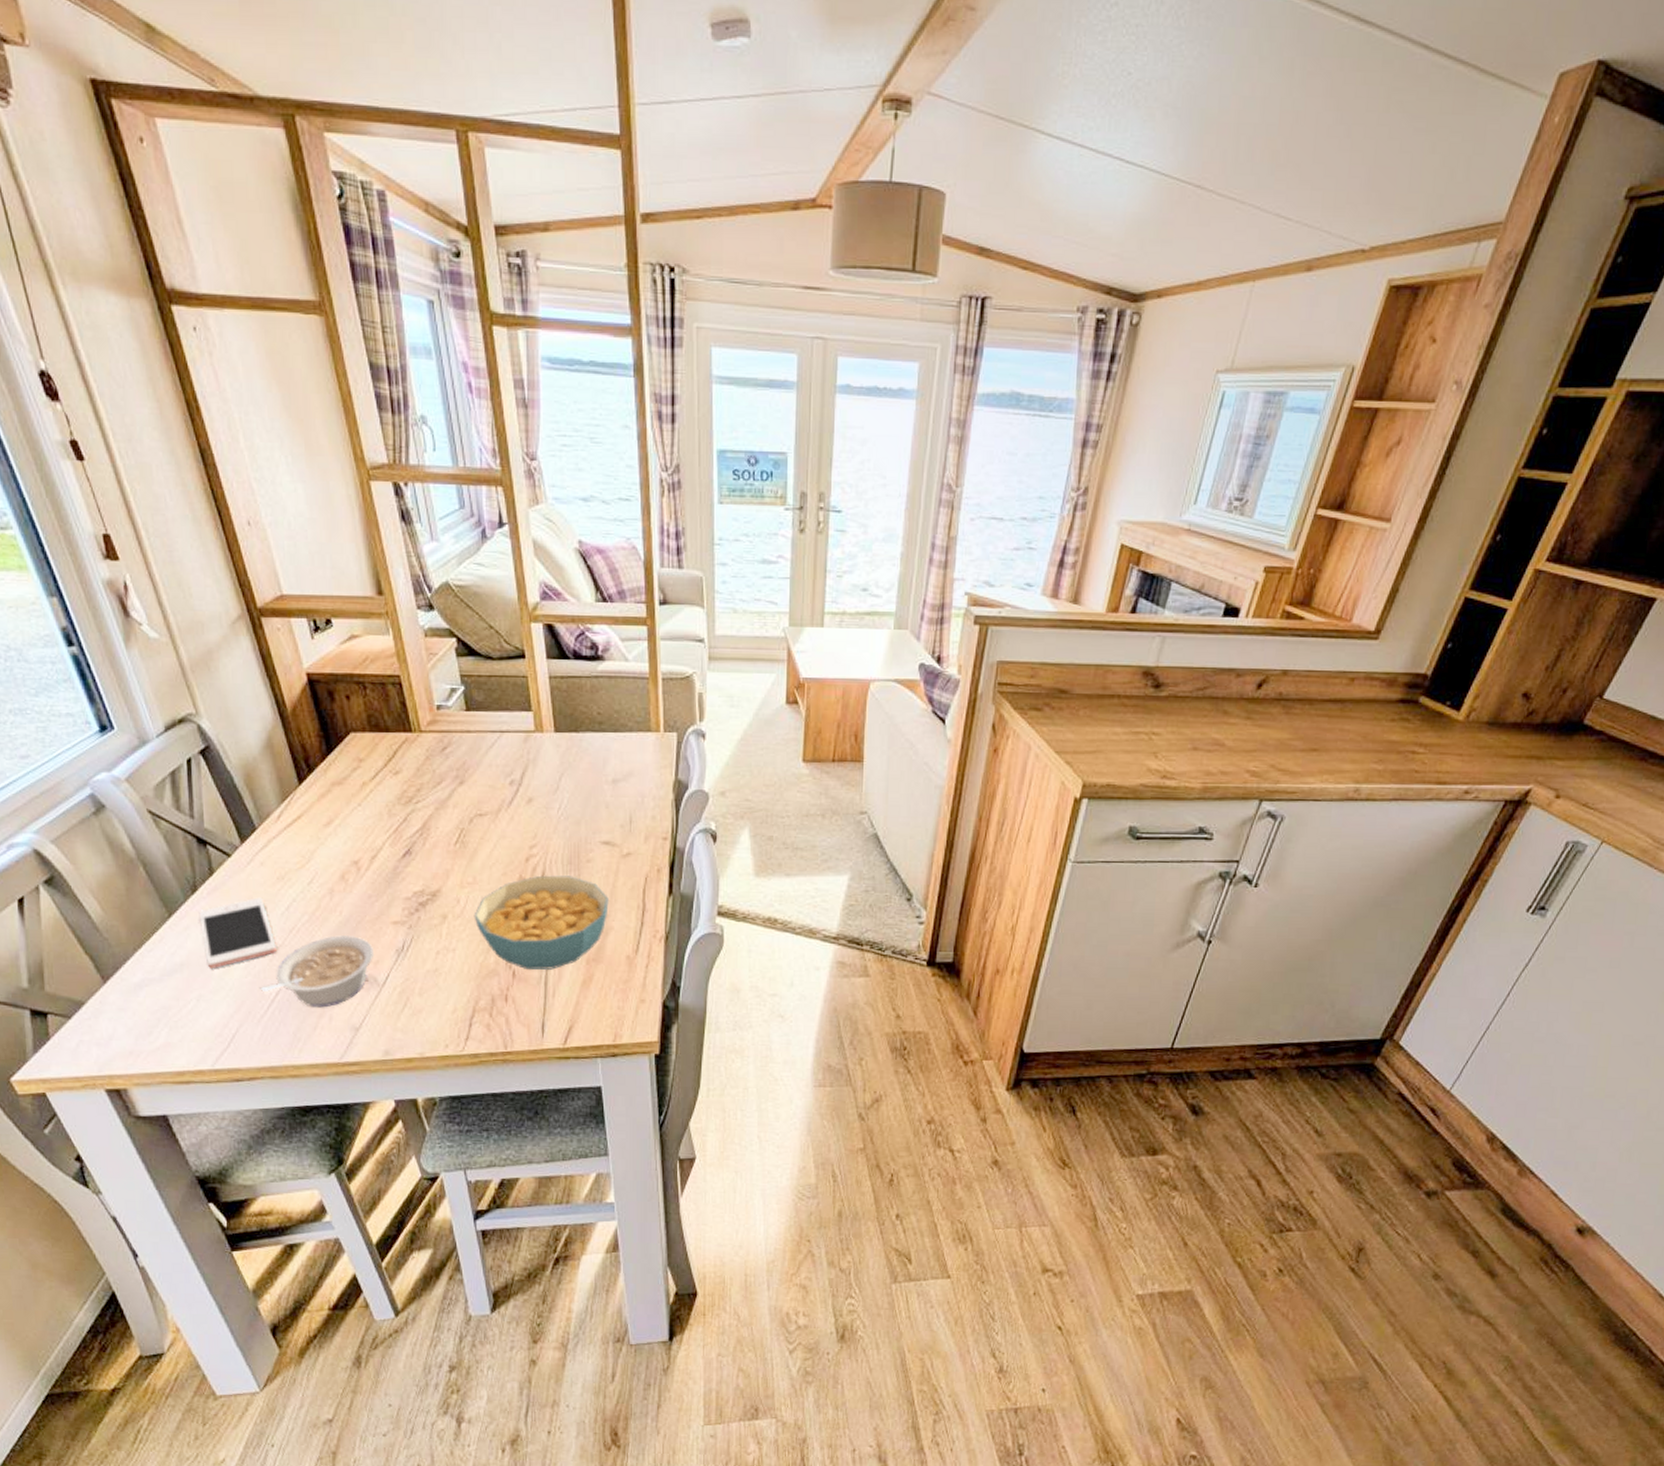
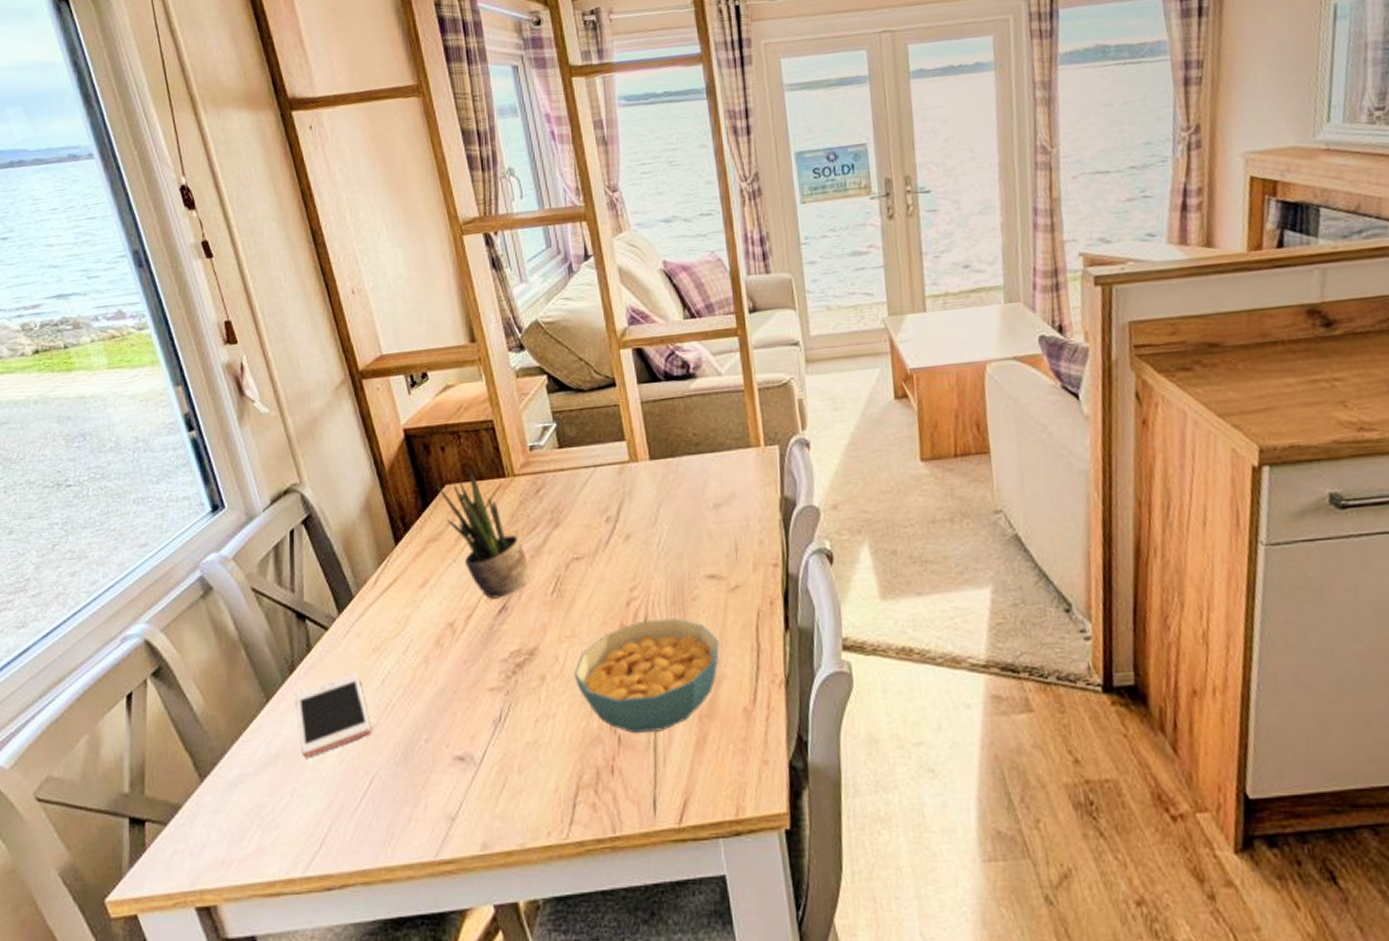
legume: present [260,935,373,1008] -> none [353,708,470,796]
potted plant: none [342,721,434,843] -> present [437,469,529,599]

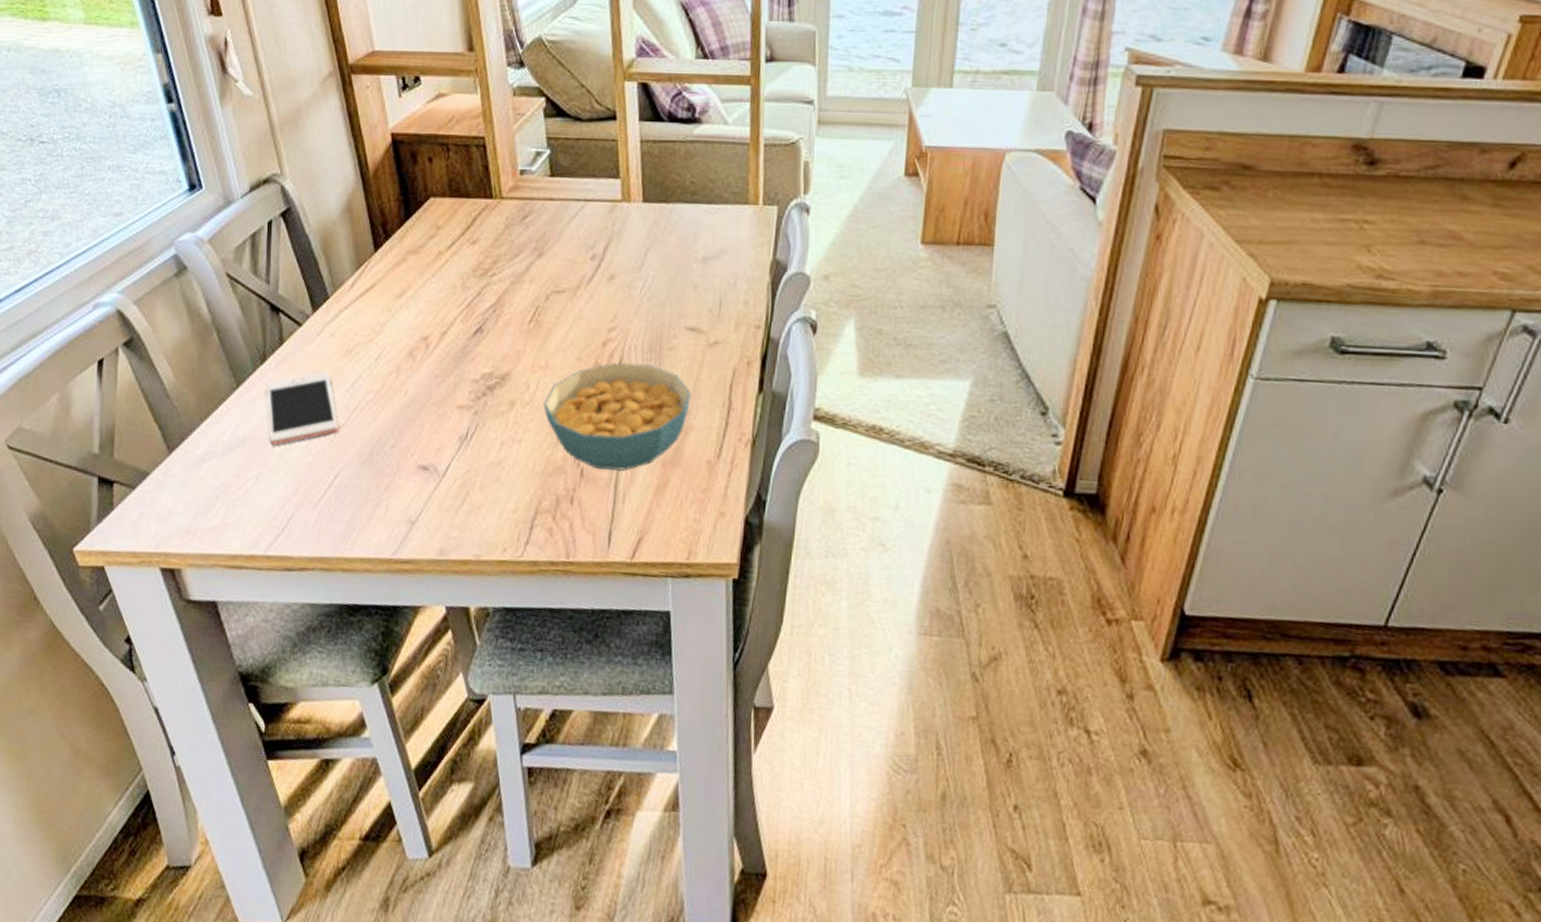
potted plant: present [437,469,529,599] -> none [422,185,508,320]

